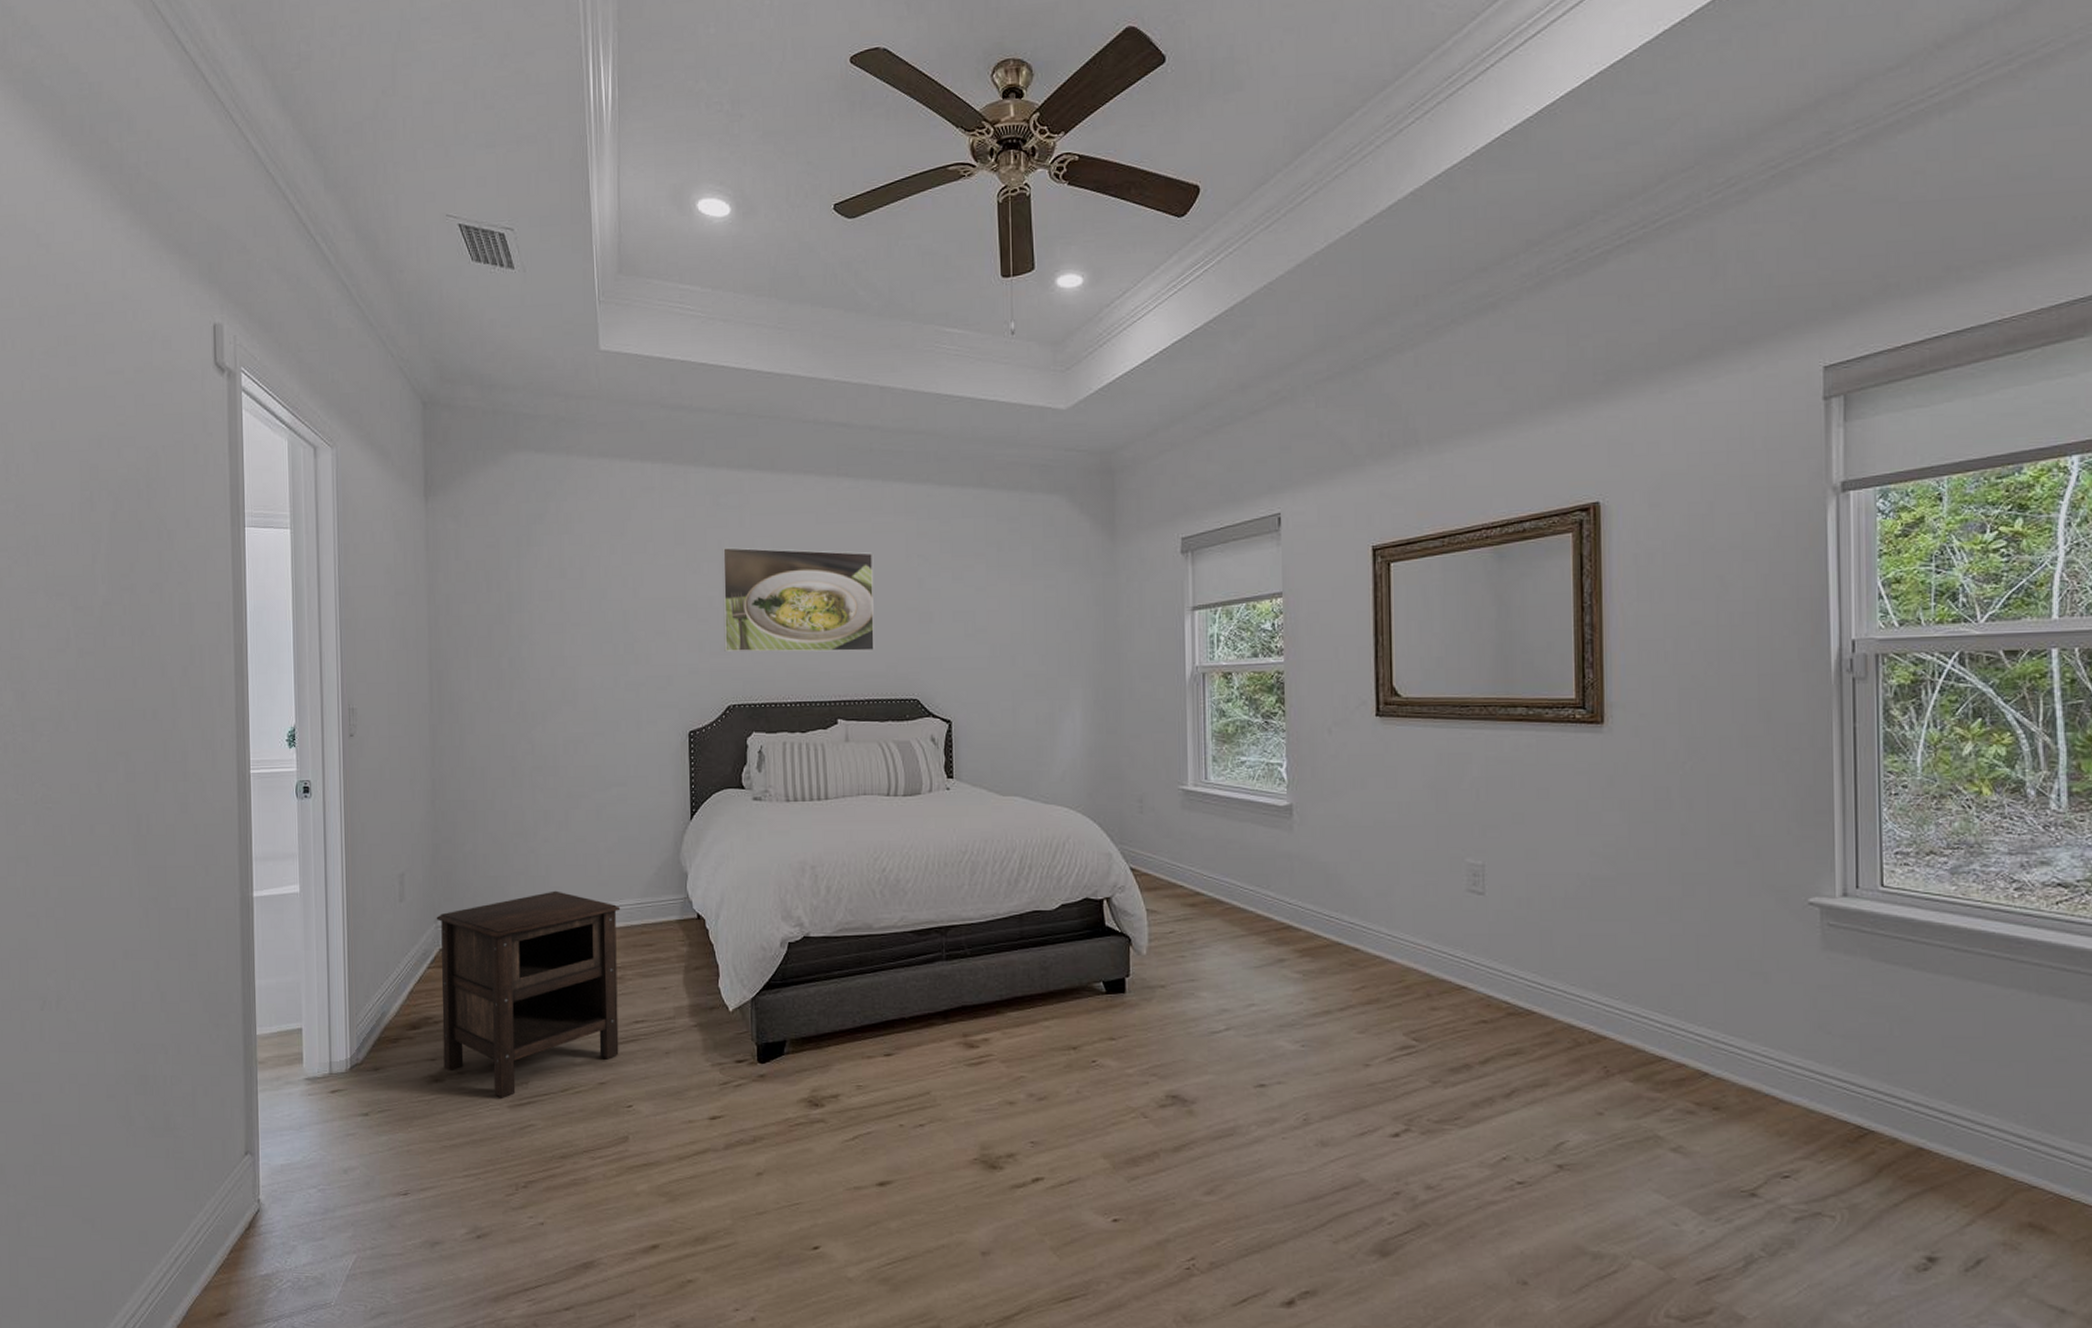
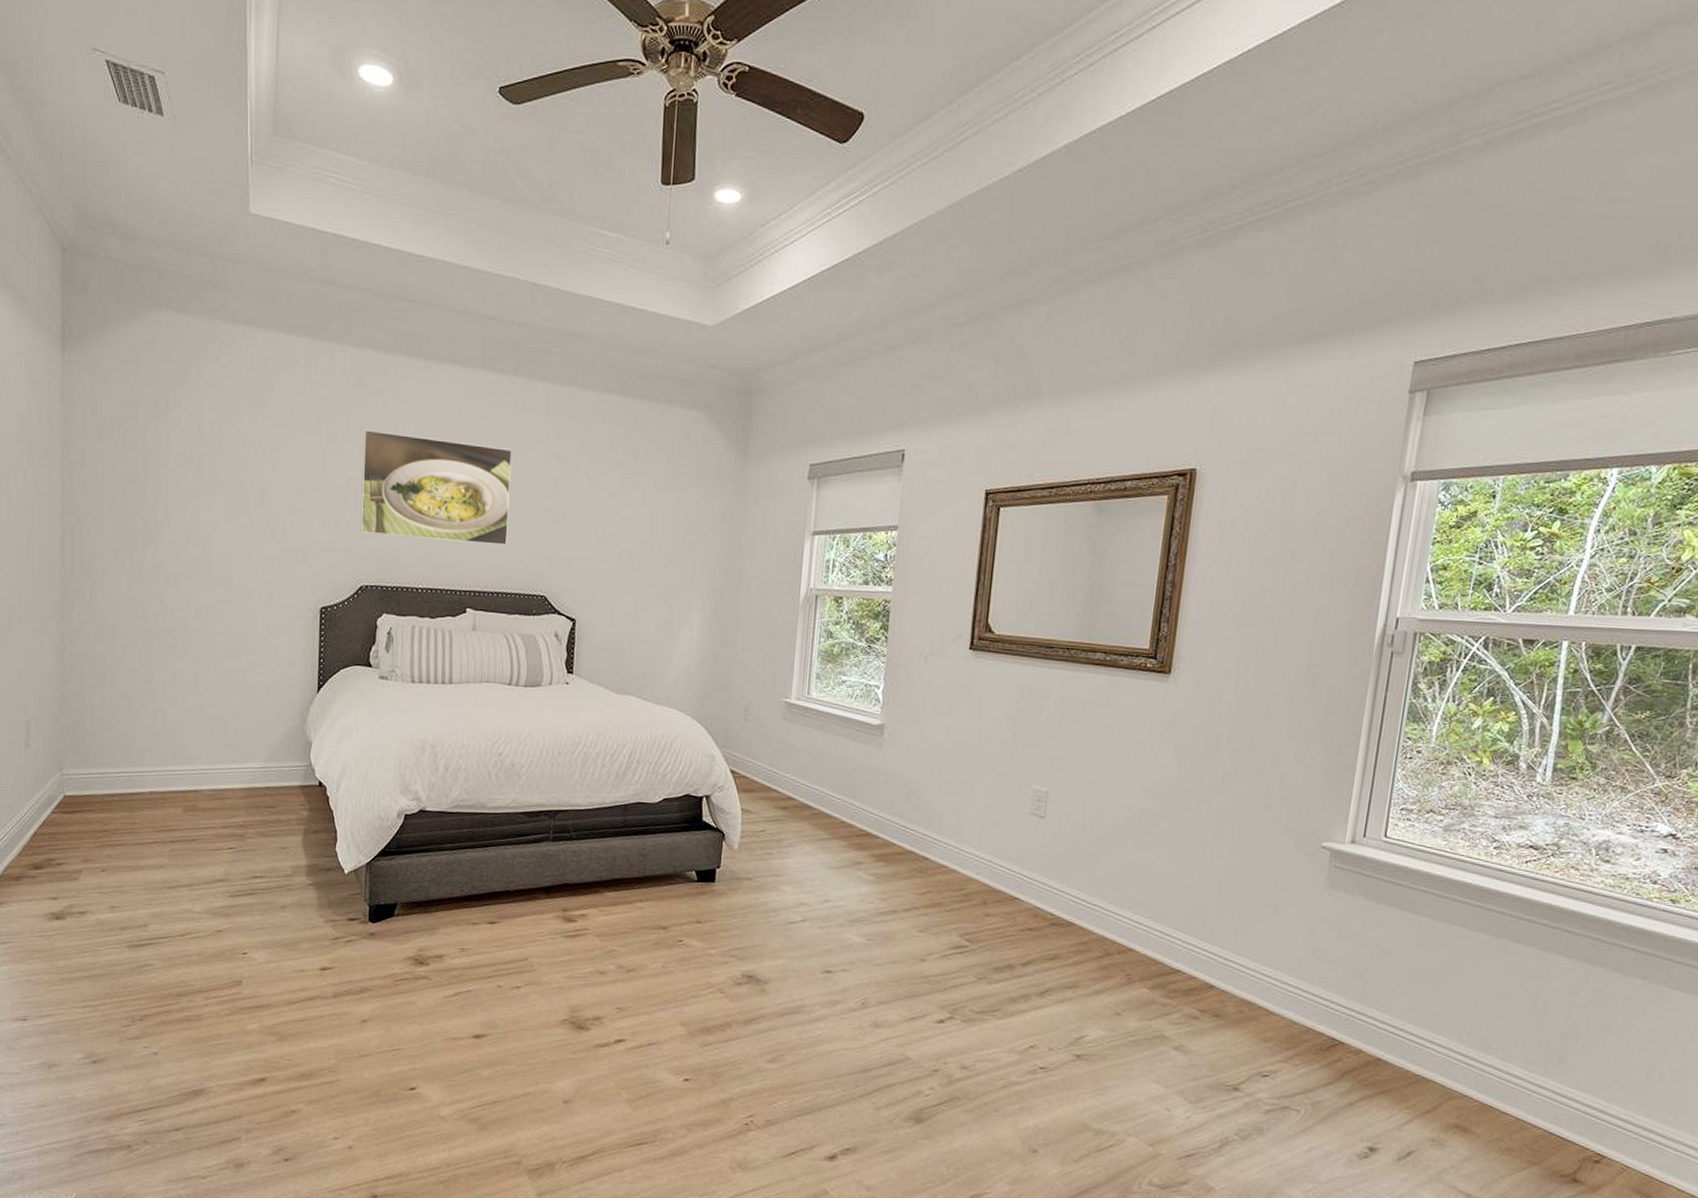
nightstand: present [436,890,621,1098] -> none [61,749,245,938]

